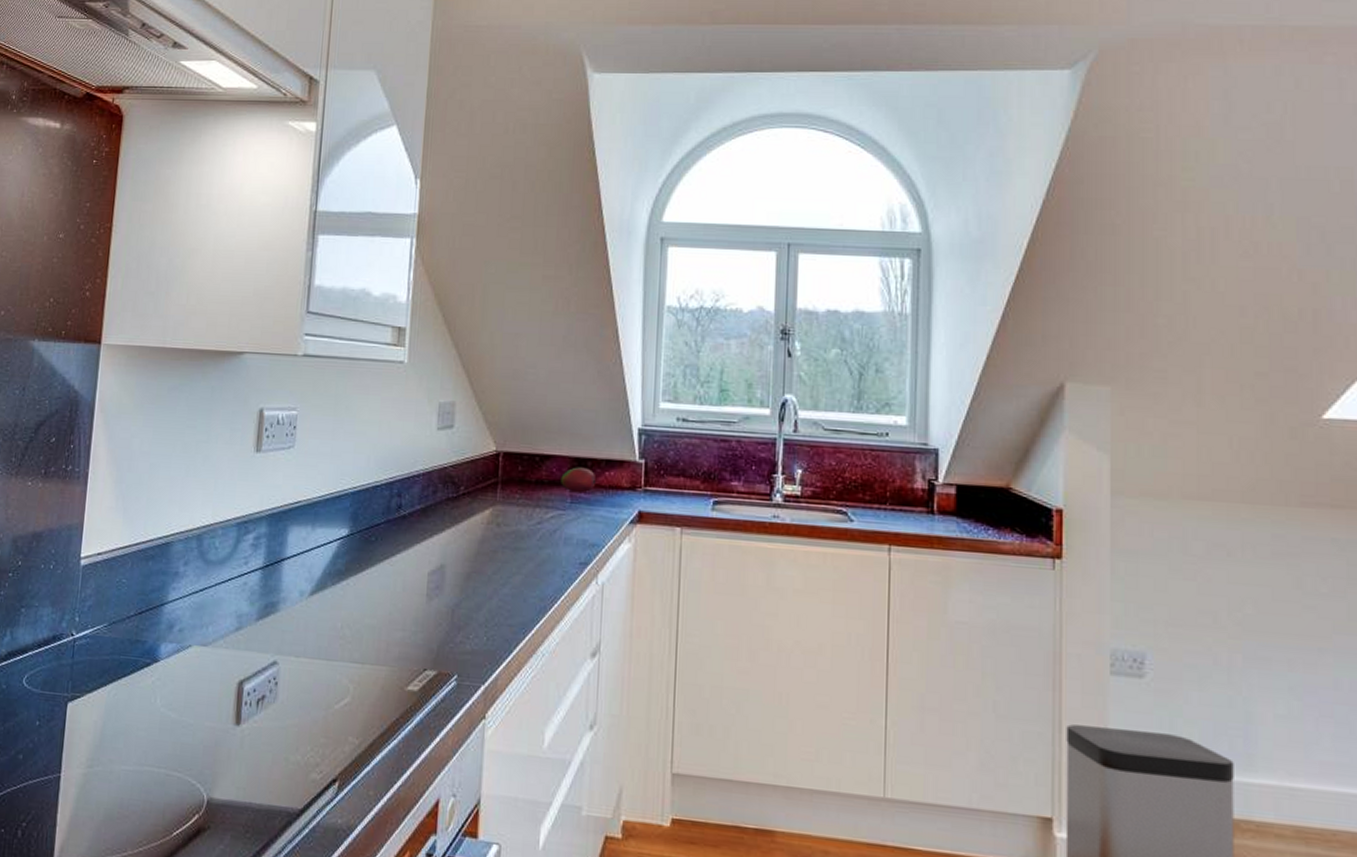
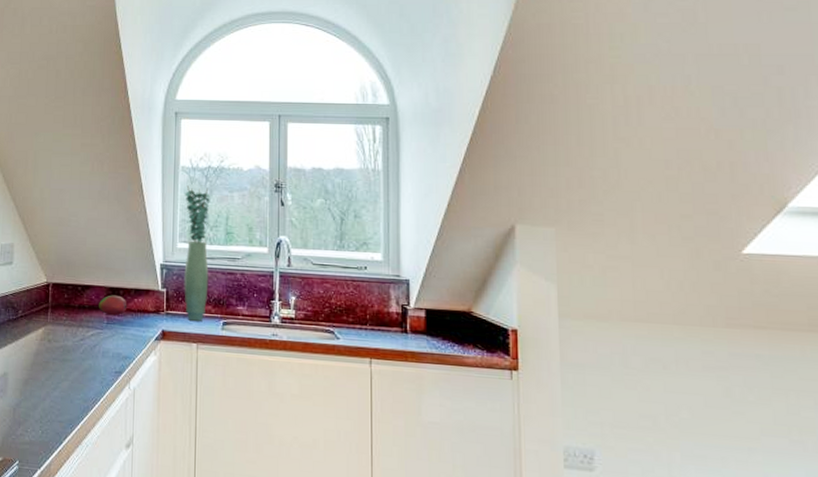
vase: none [666,330,702,500] -> present [184,185,210,321]

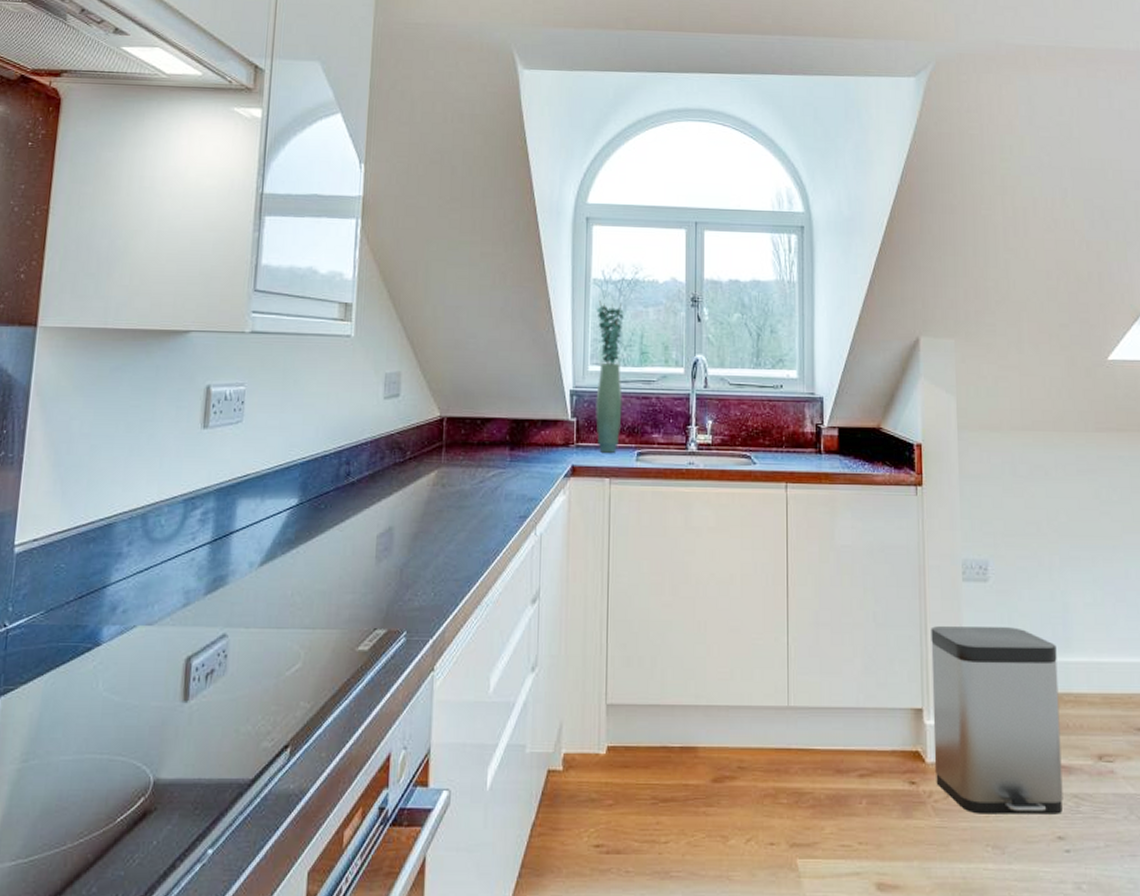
fruit: present [99,295,128,316] -> none [501,428,533,452]

